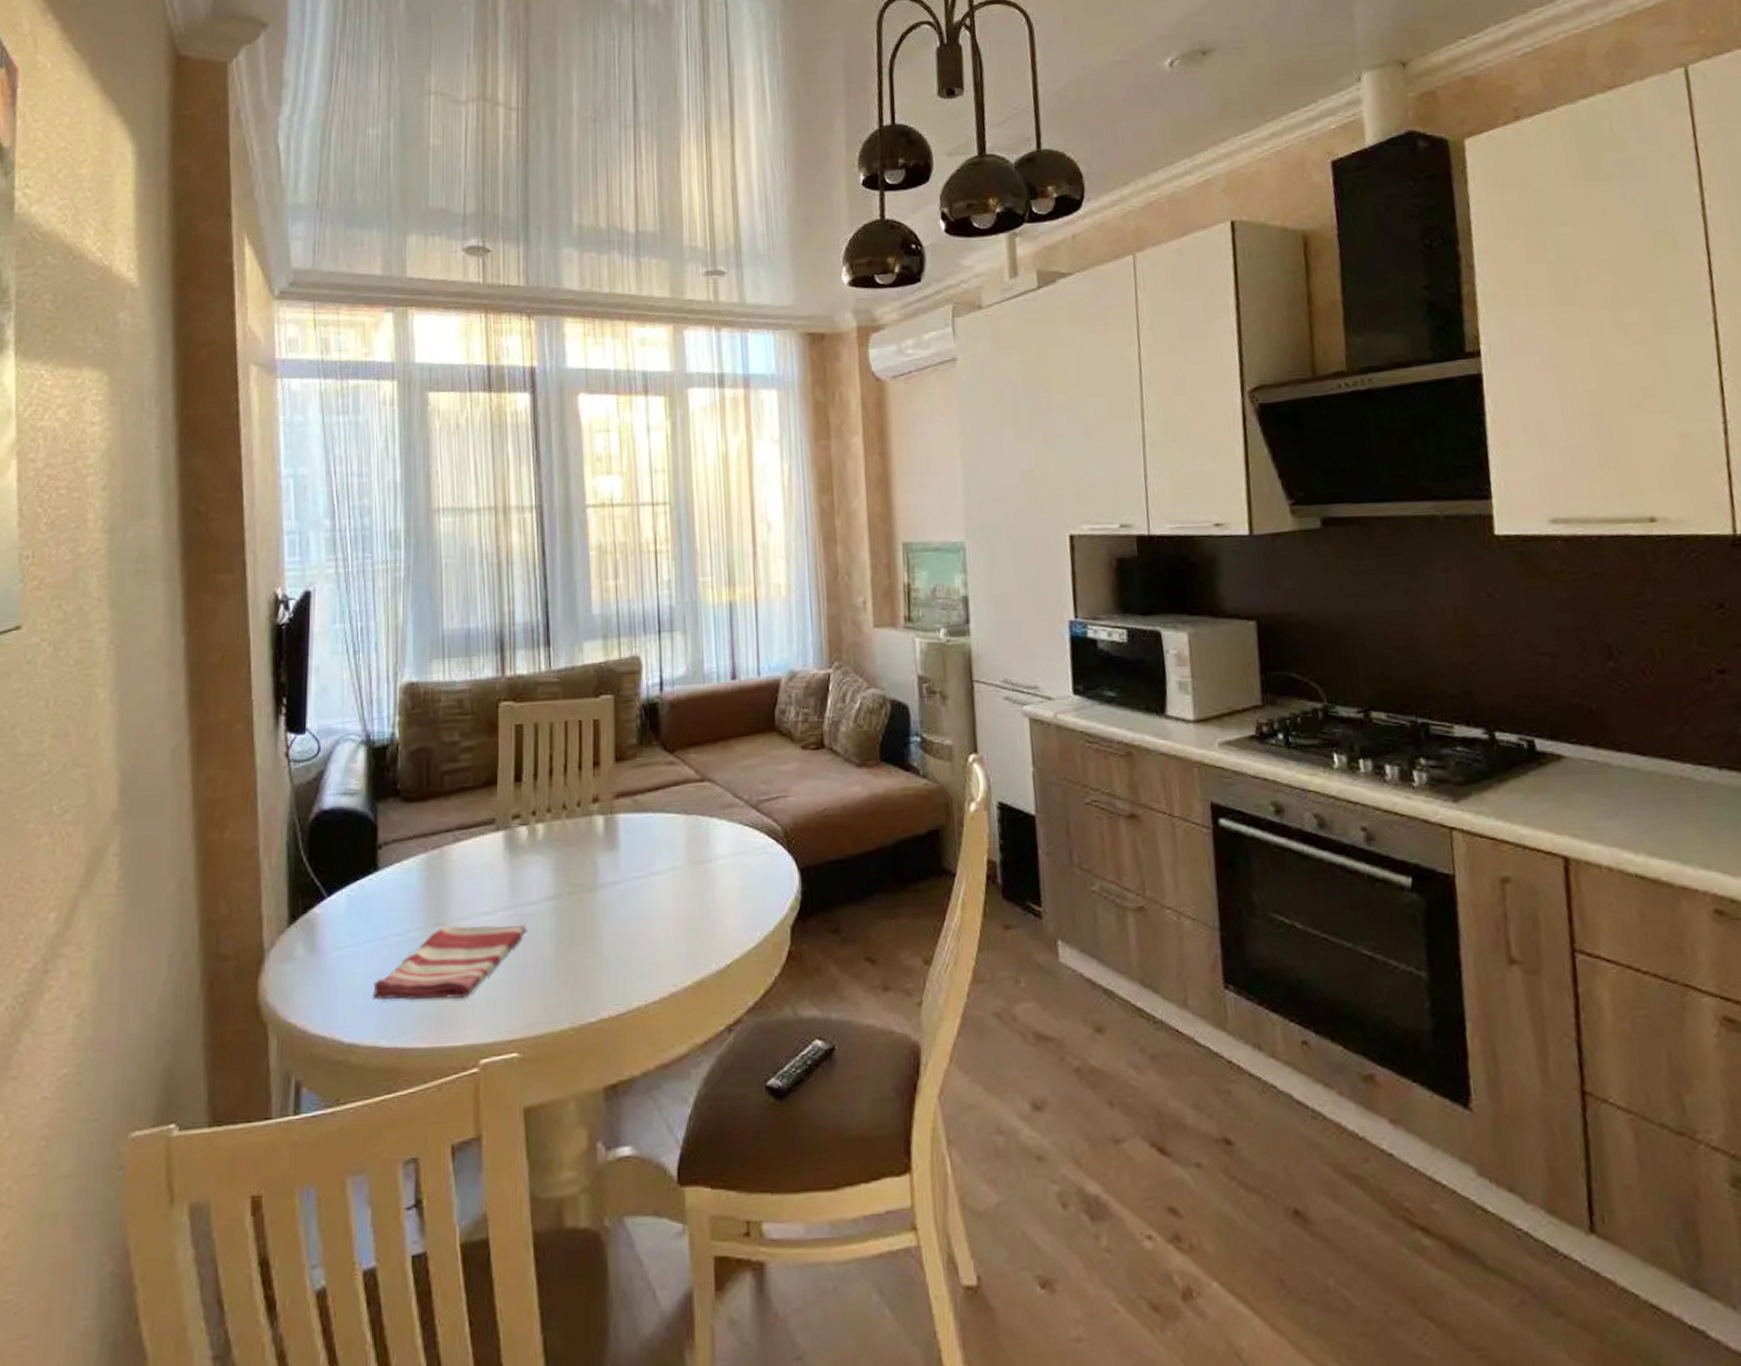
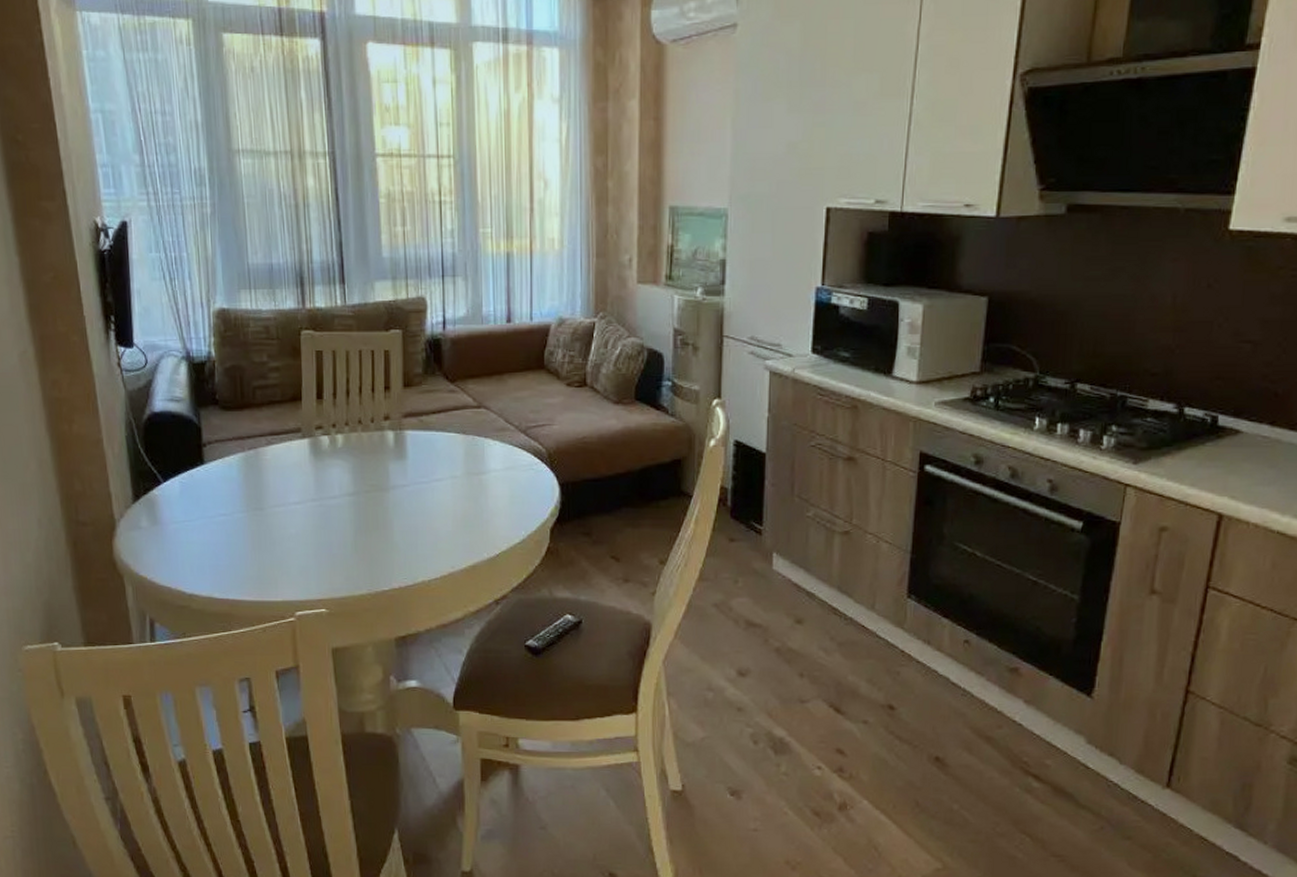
dish towel: present [373,925,527,1001] -> none [206,510,331,567]

